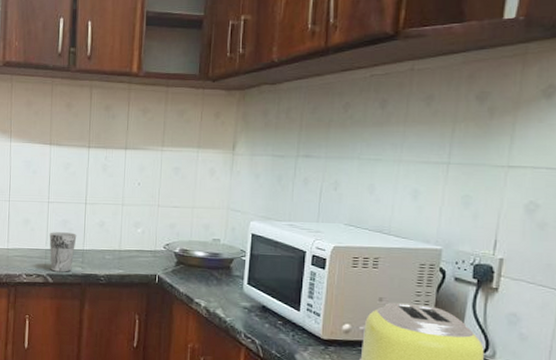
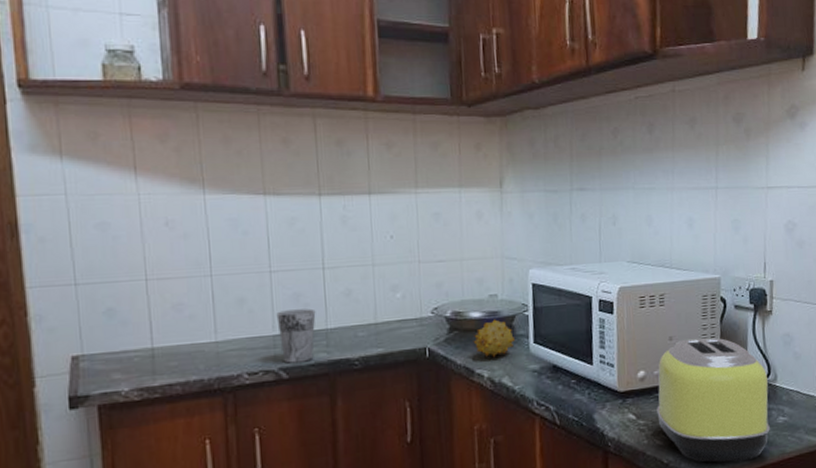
fruit: none [195,259,232,291] -> present [473,319,516,358]

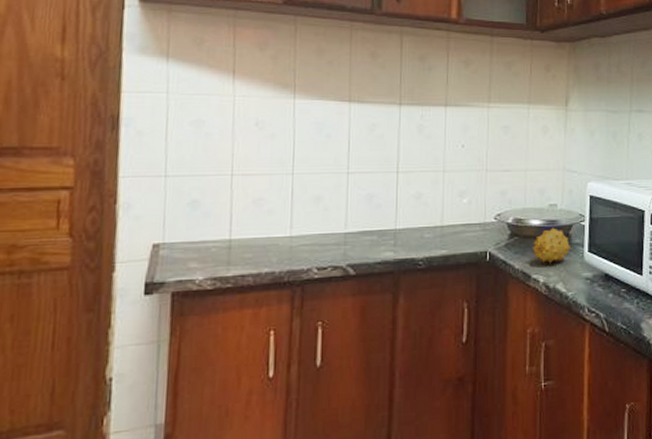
cup: present [276,308,316,364] -> none [349,209,387,260]

